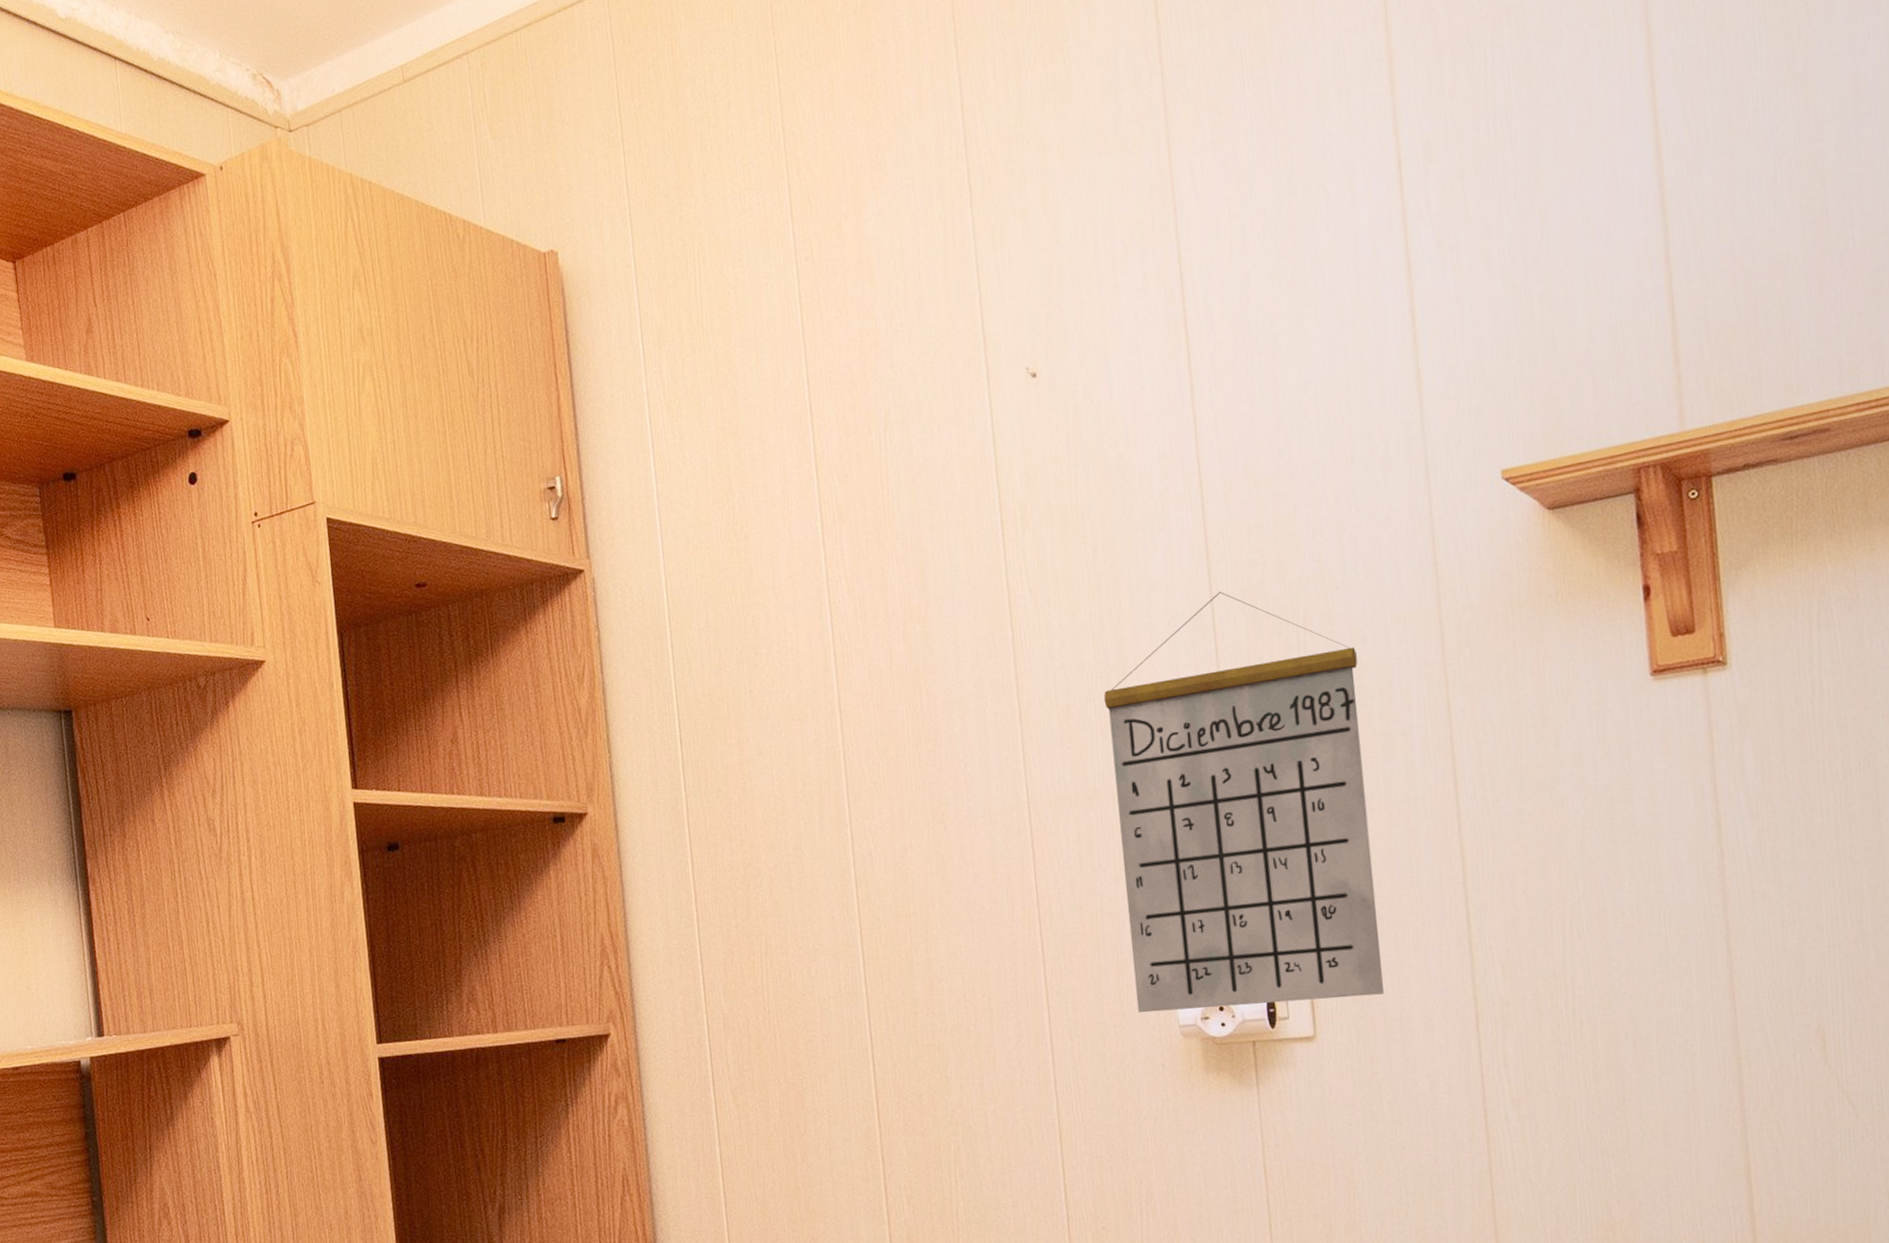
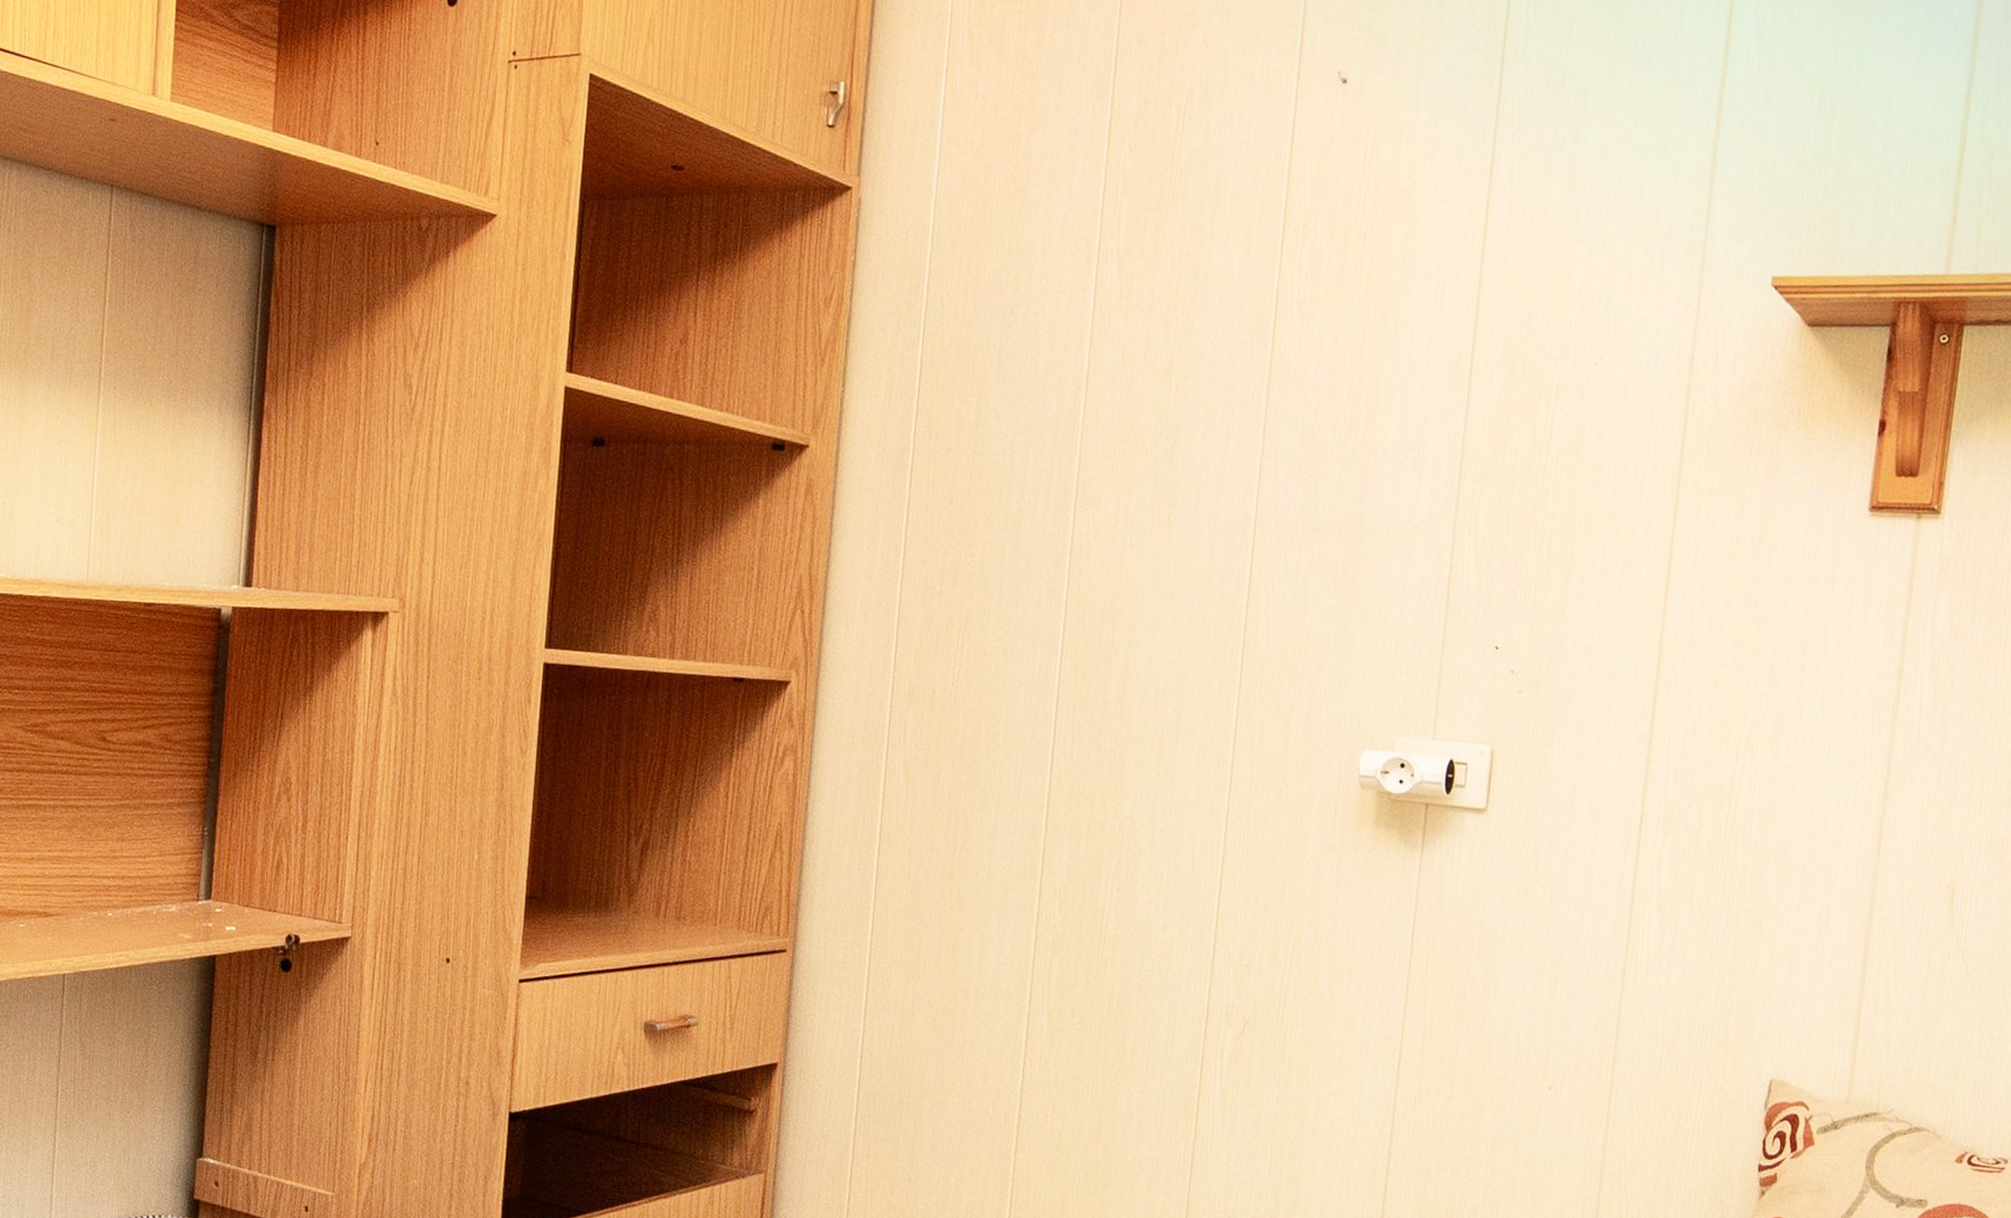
calendar: present [1103,592,1384,1013] -> none [1321,343,1601,779]

